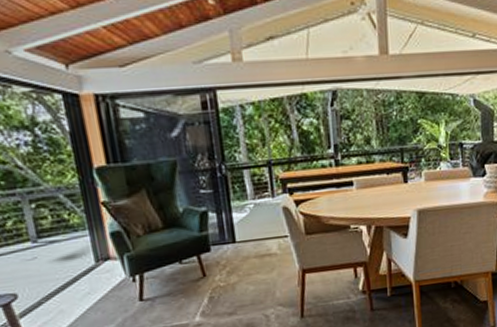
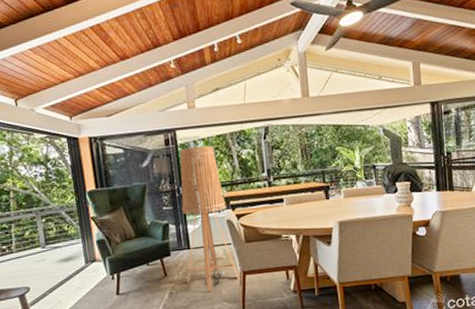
floor lamp: none [221,112,297,295] -> present [180,145,239,293]

